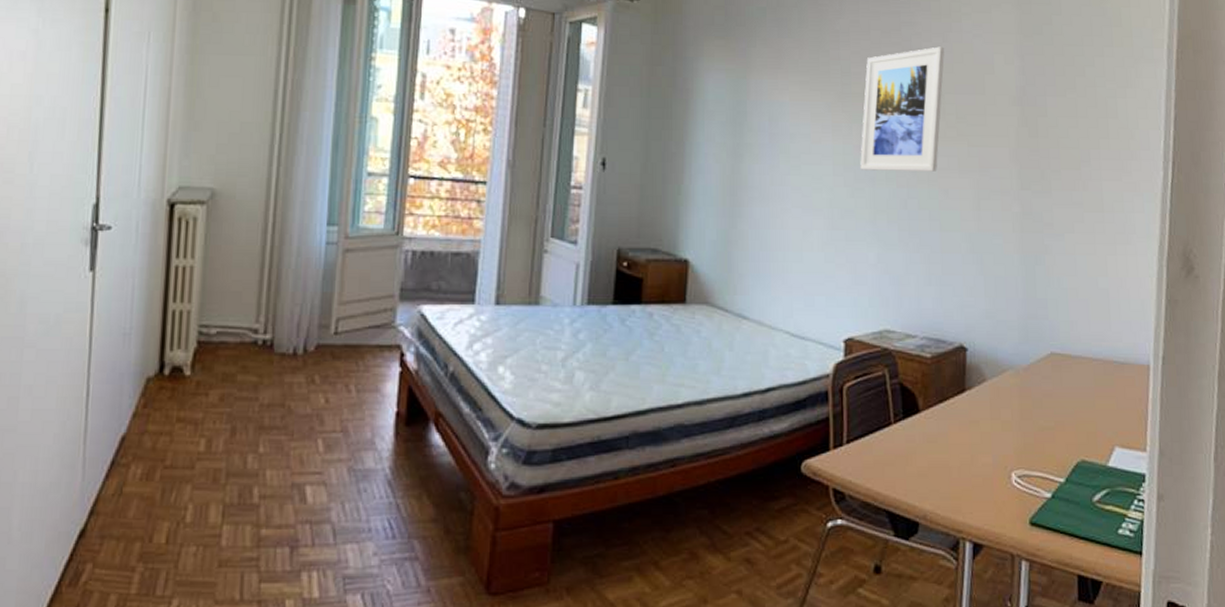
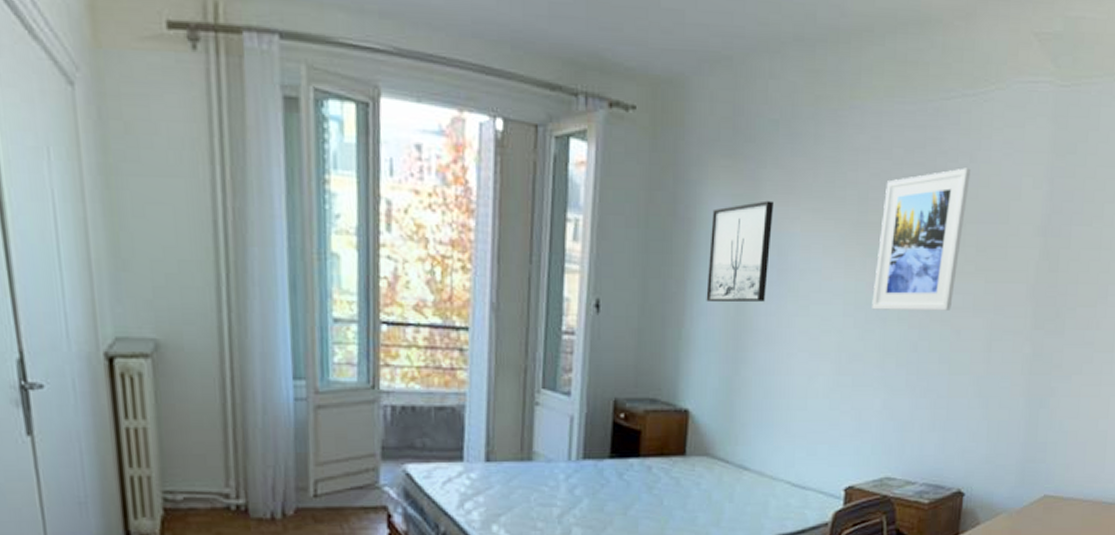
wall art: none [703,74,764,162] -> present [706,200,774,303]

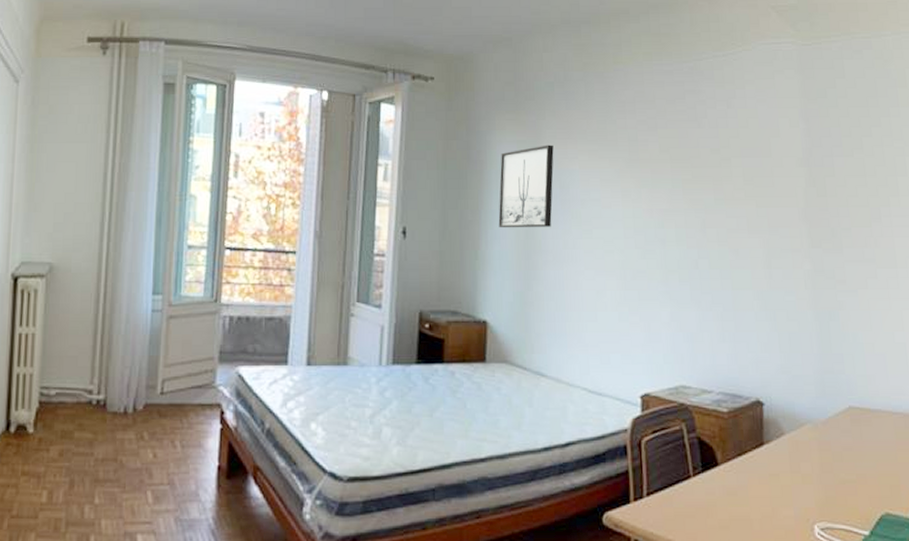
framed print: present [872,168,970,311] -> none [650,113,730,233]

